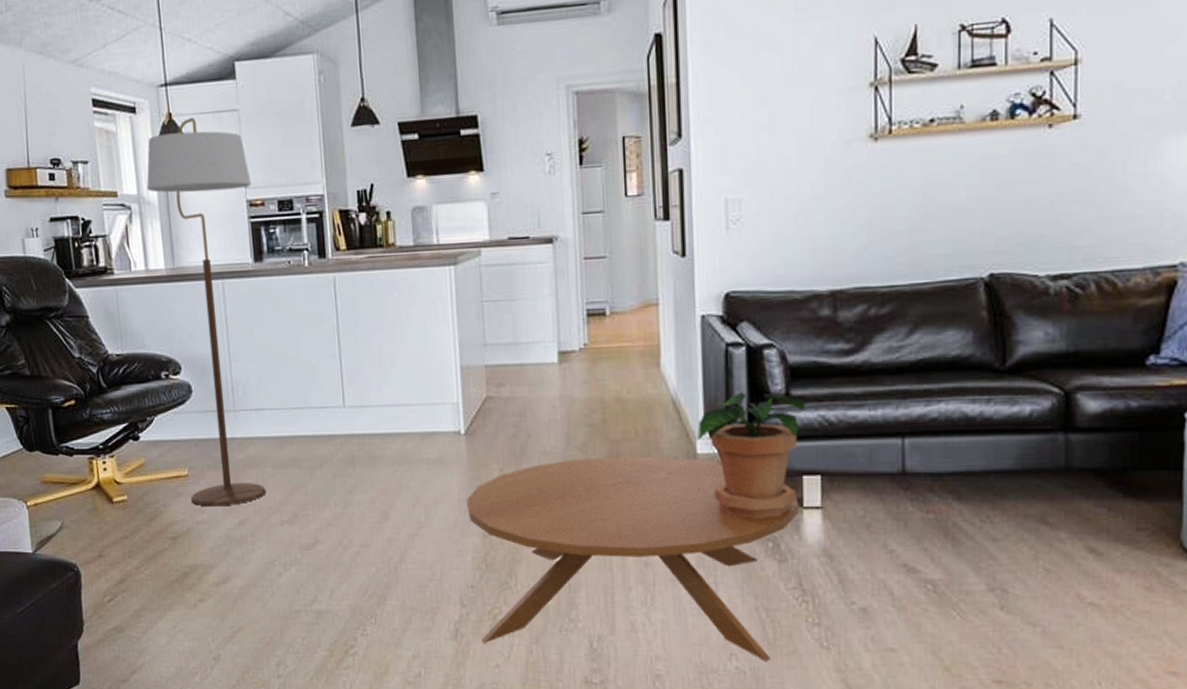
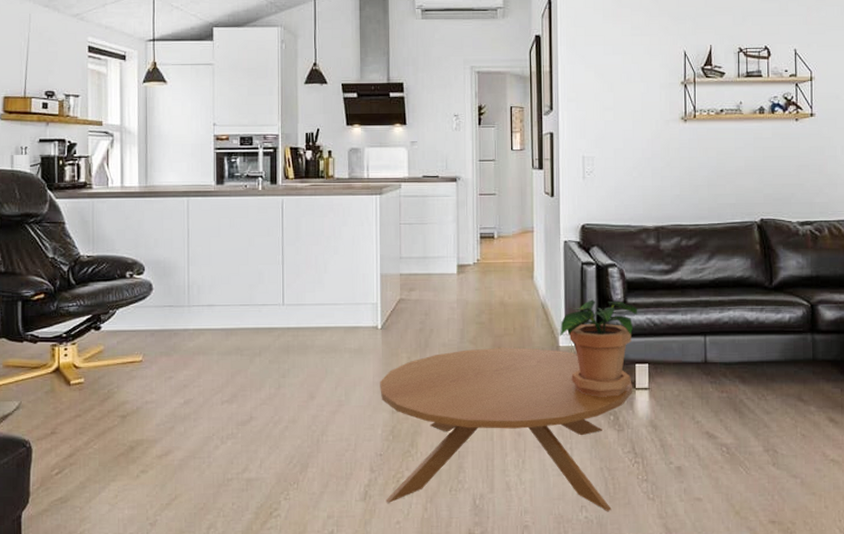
floor lamp: present [146,118,266,507] -> none [129,67,219,388]

